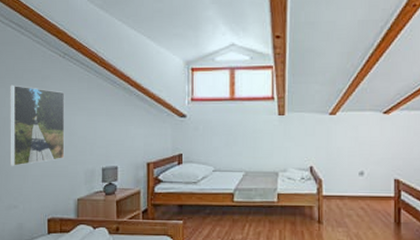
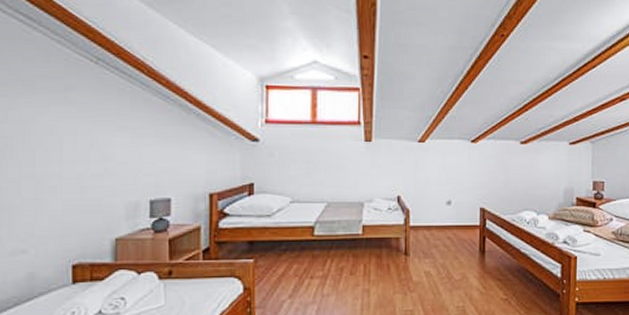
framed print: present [10,85,65,166] -> none [14,94,98,199]

